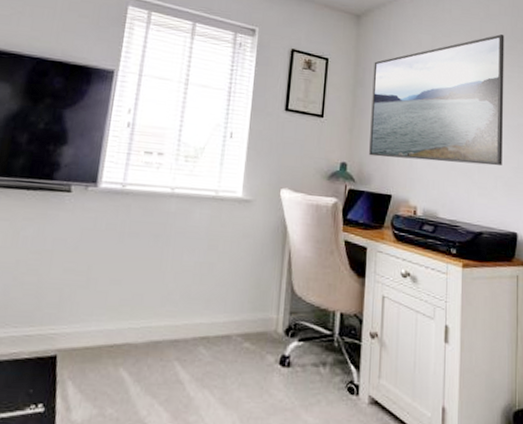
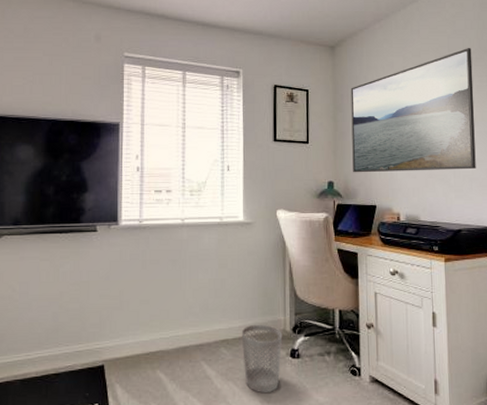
wastebasket: none [223,321,273,408] -> present [241,324,283,394]

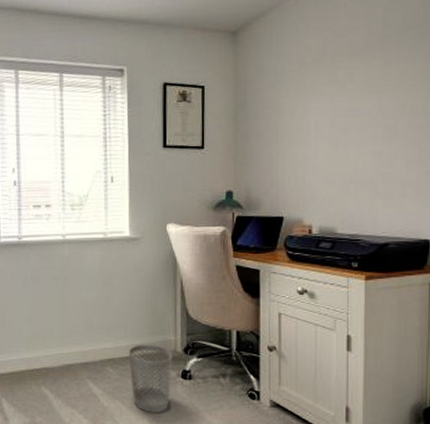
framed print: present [350,48,476,173] -> none [256,21,416,181]

